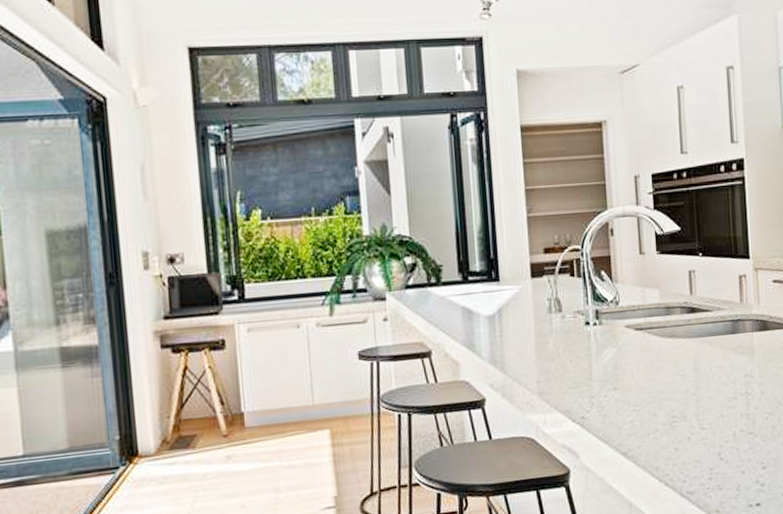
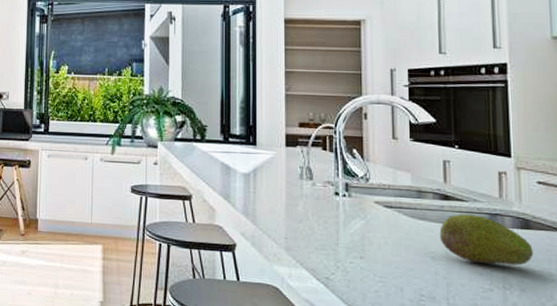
fruit: none [688,323,771,374] -> present [439,214,533,265]

